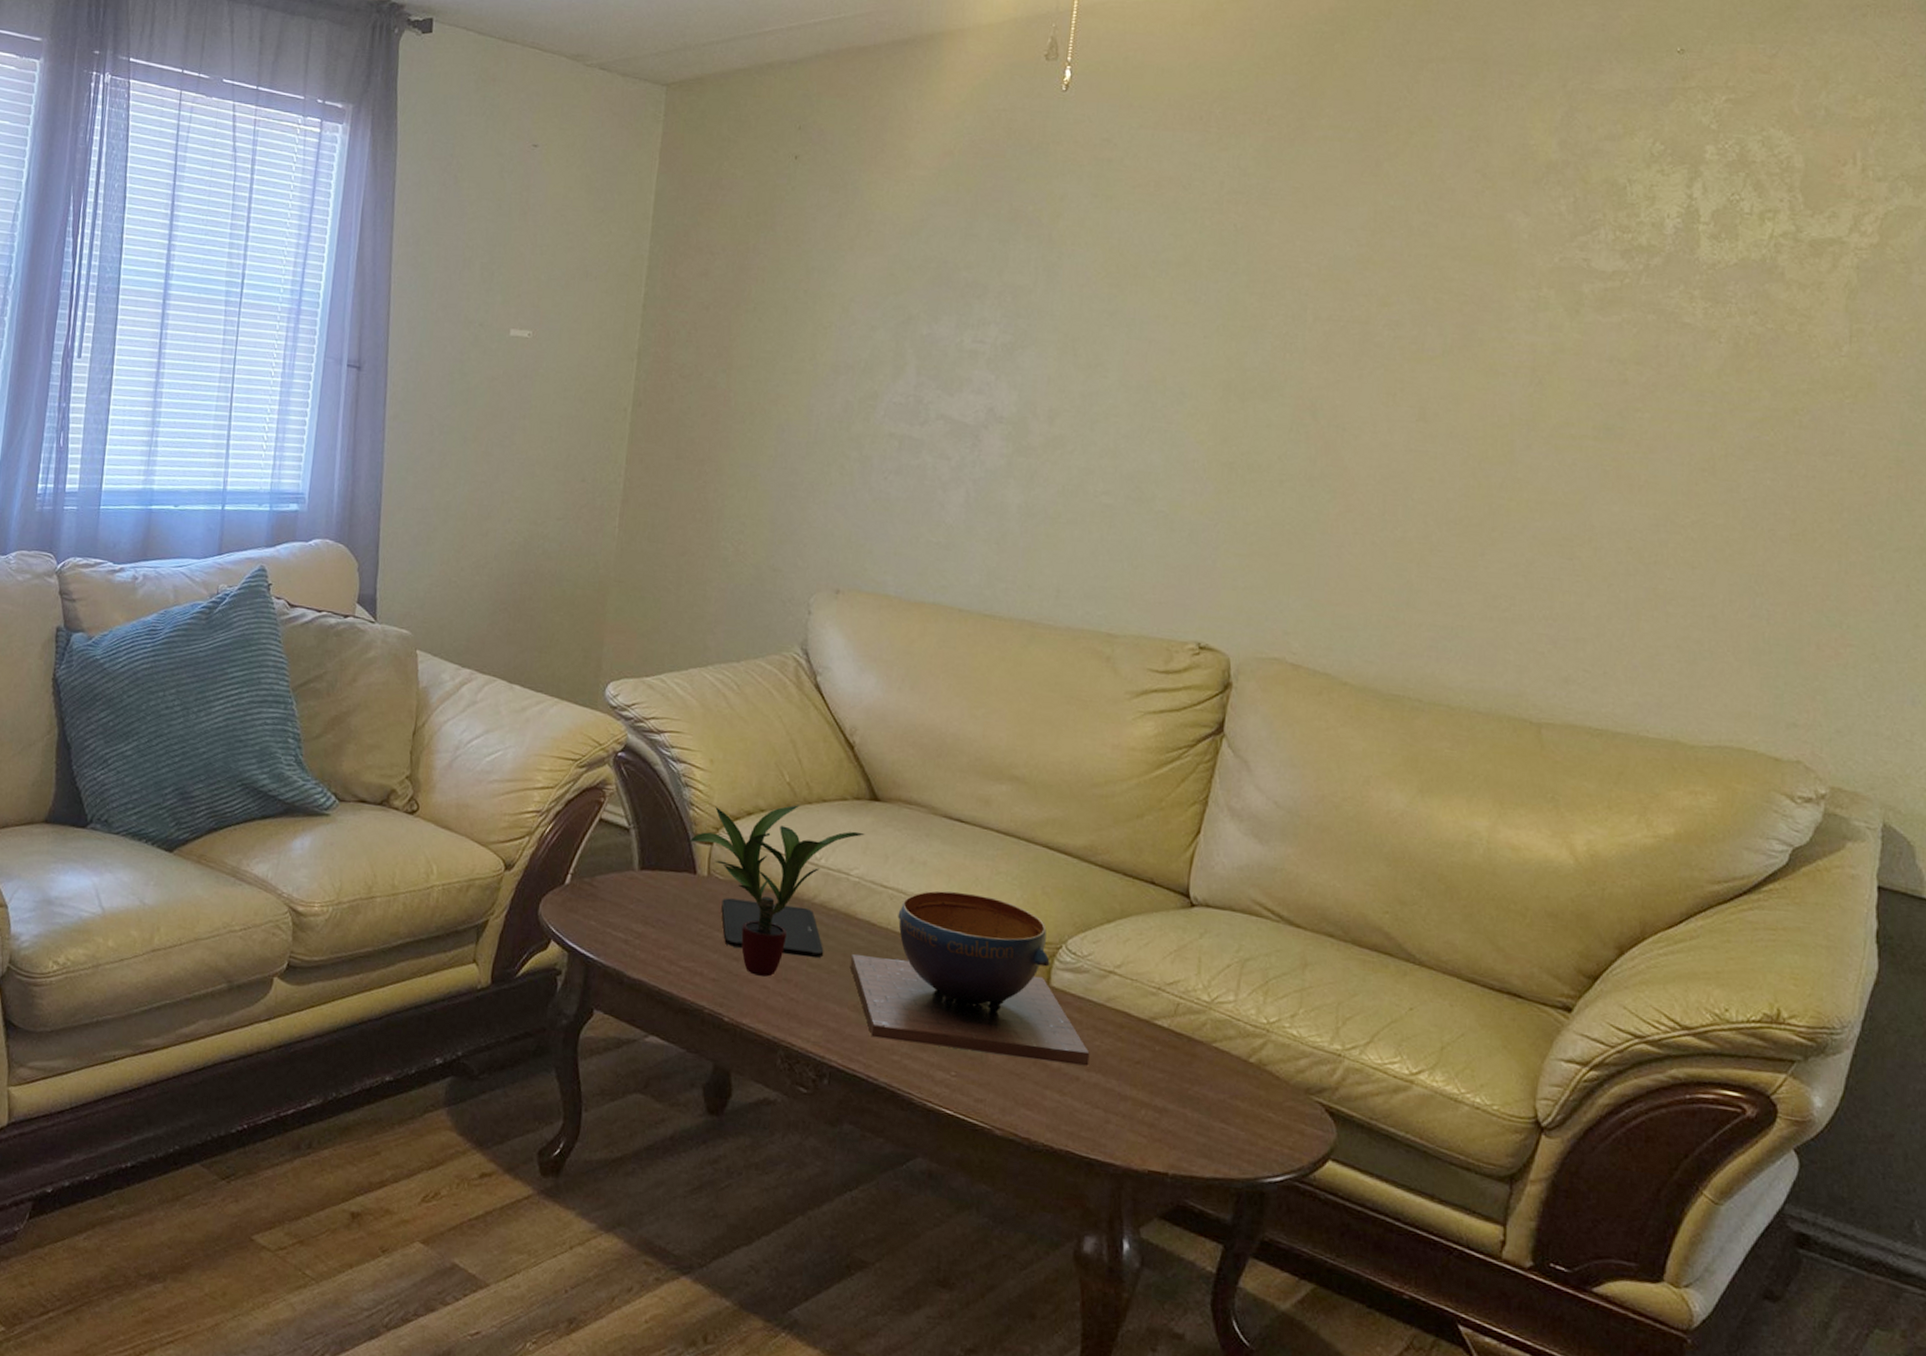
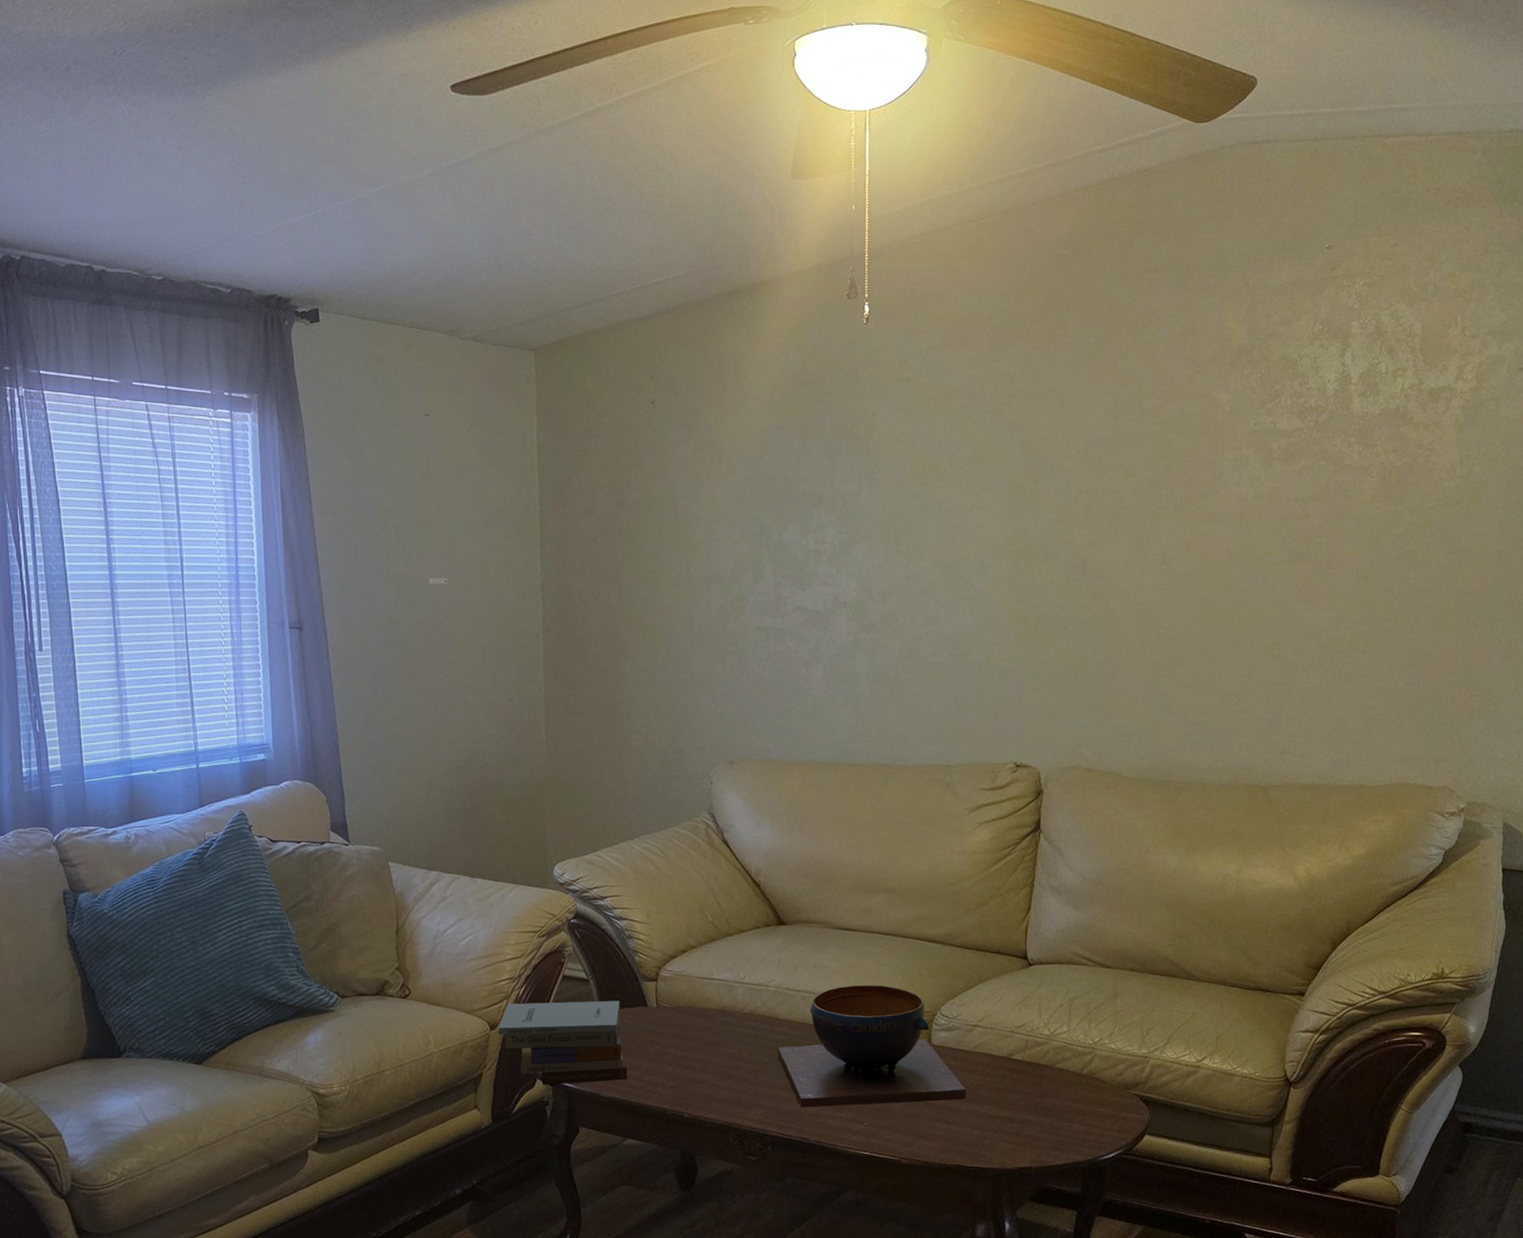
books: none [514,842,665,960] -> present [498,1000,628,1085]
potted plant: present [690,805,865,977] -> none [639,938,777,1077]
tablet: present [721,898,824,959] -> none [671,1017,756,1058]

